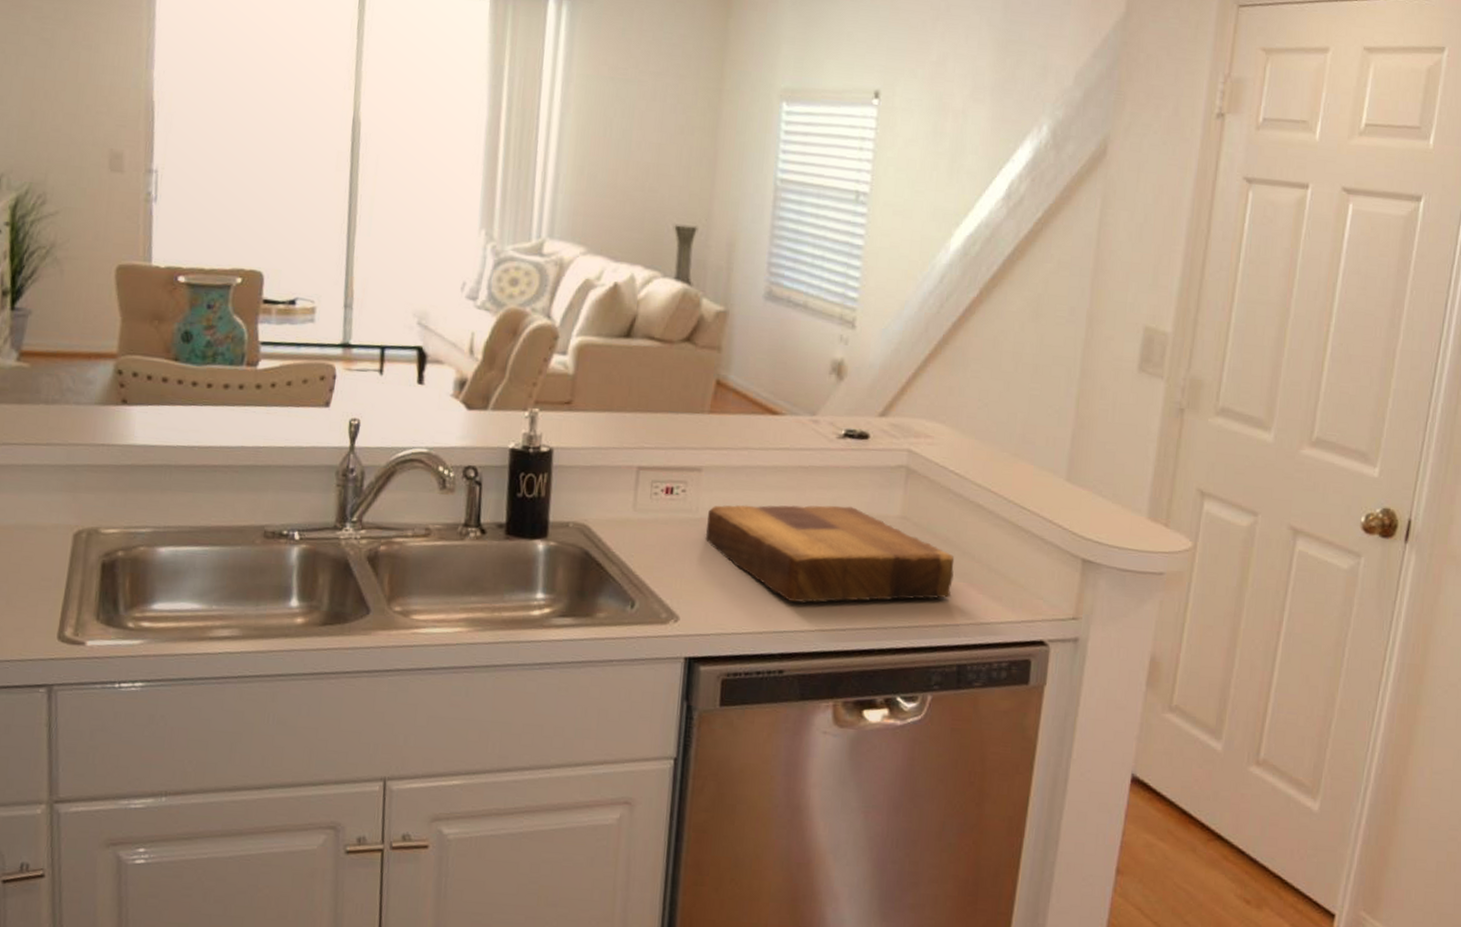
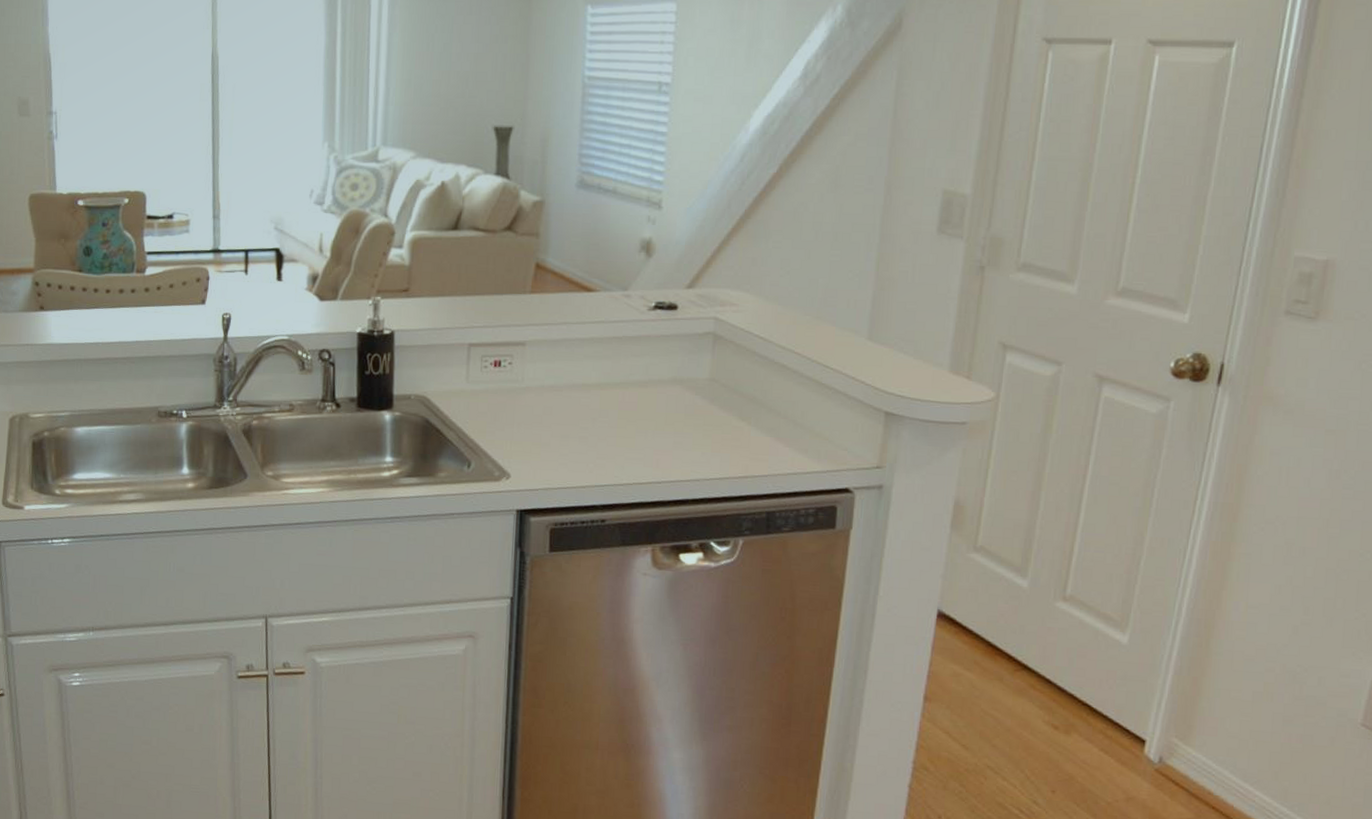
cutting board: present [705,504,955,603] -> none [530,371,762,459]

